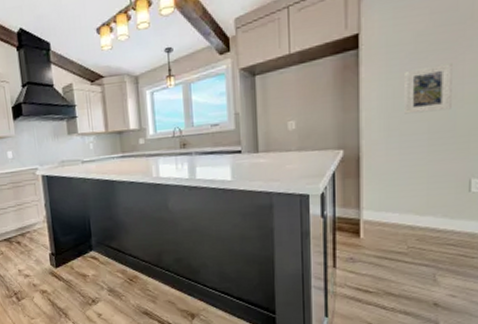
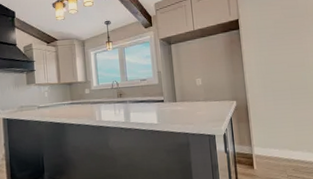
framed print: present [405,63,452,114] -> none [271,42,303,76]

